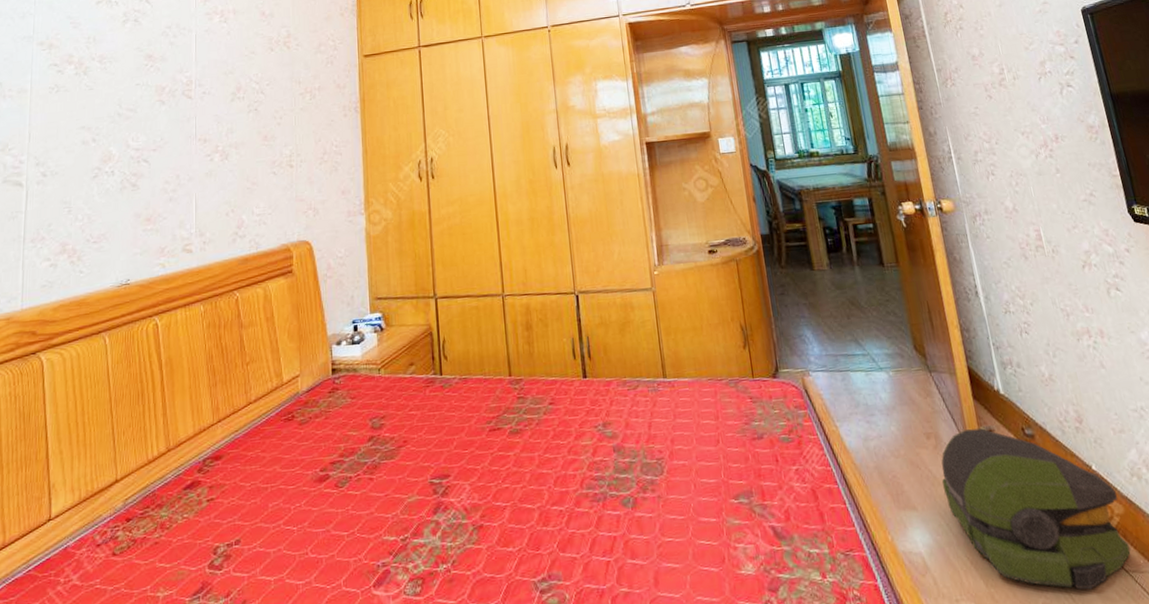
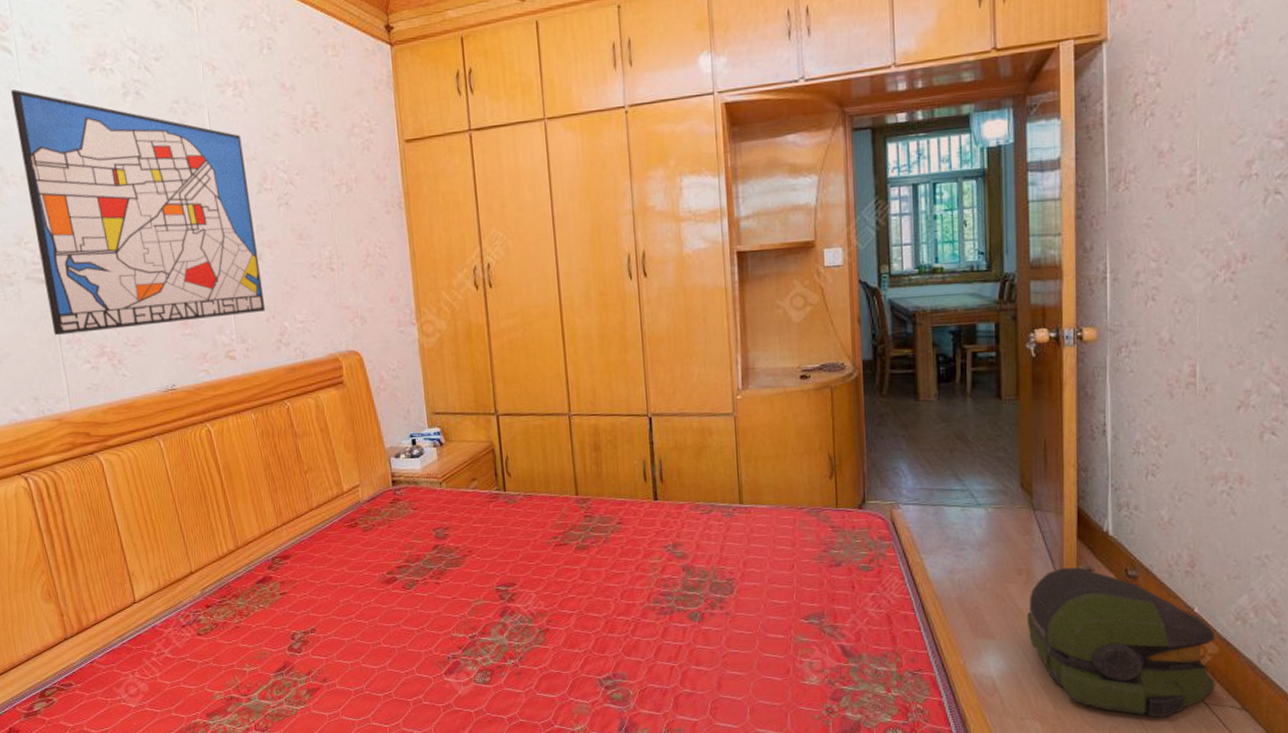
wall art: none [19,19,226,235] -> present [10,89,266,336]

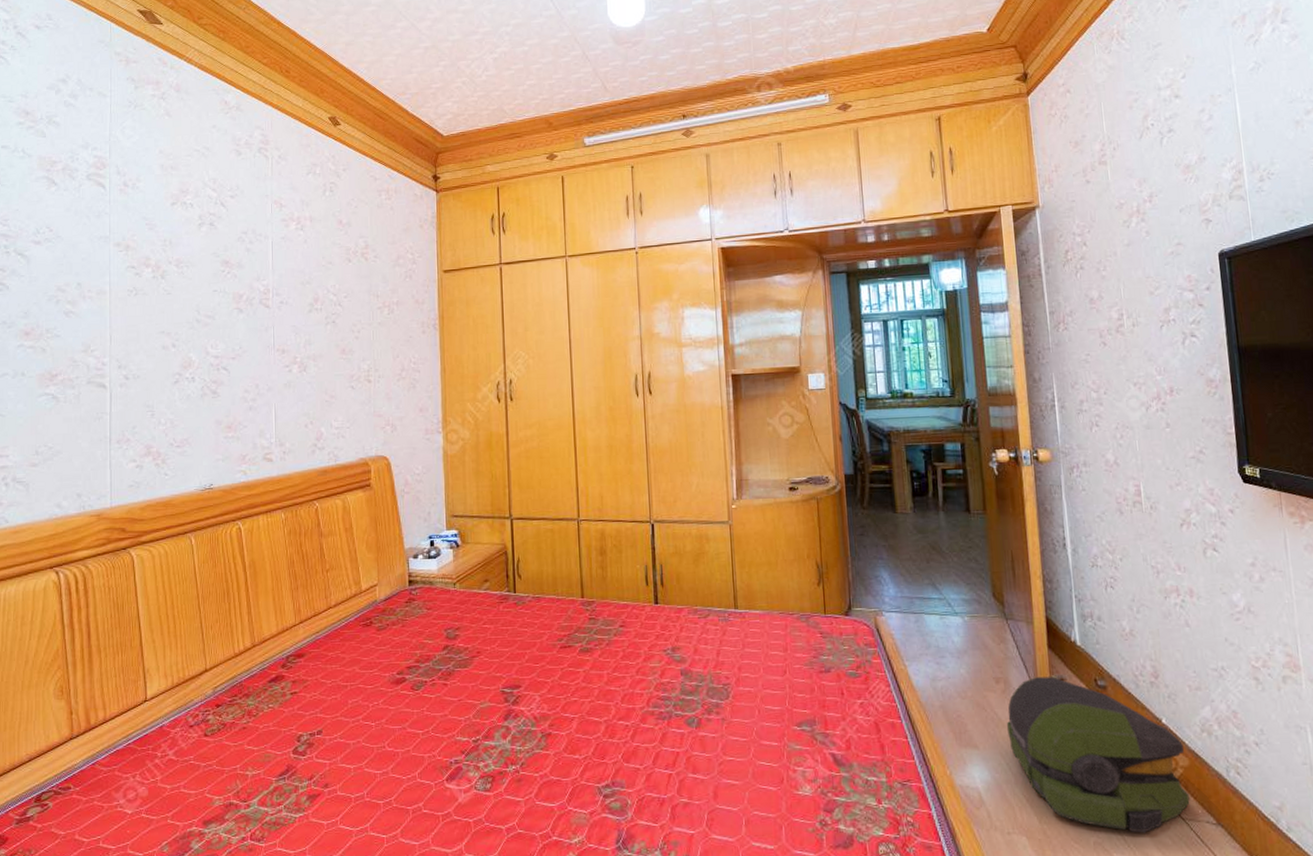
wall art: present [10,89,266,336] -> none [99,218,305,436]

